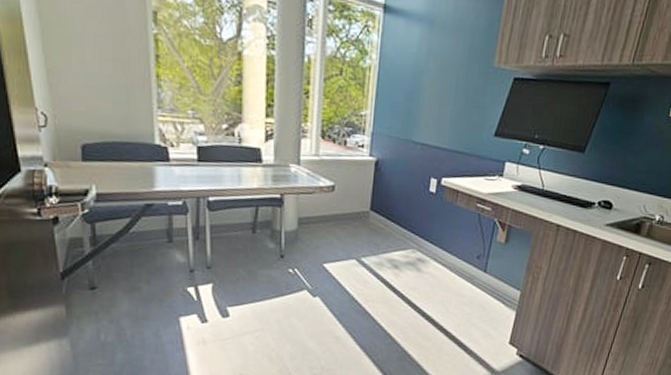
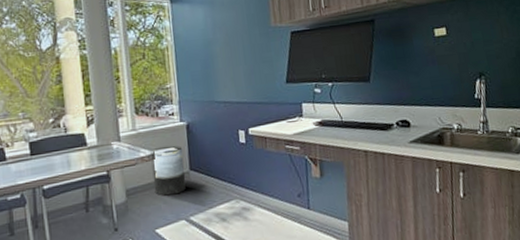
trash can: none [329,179,367,233] -> present [150,145,186,196]

